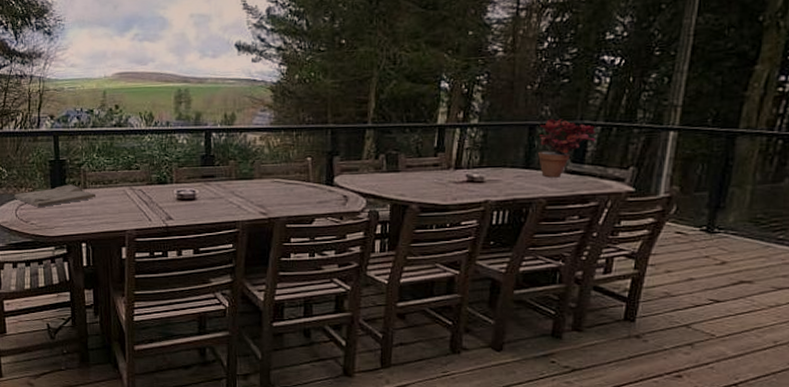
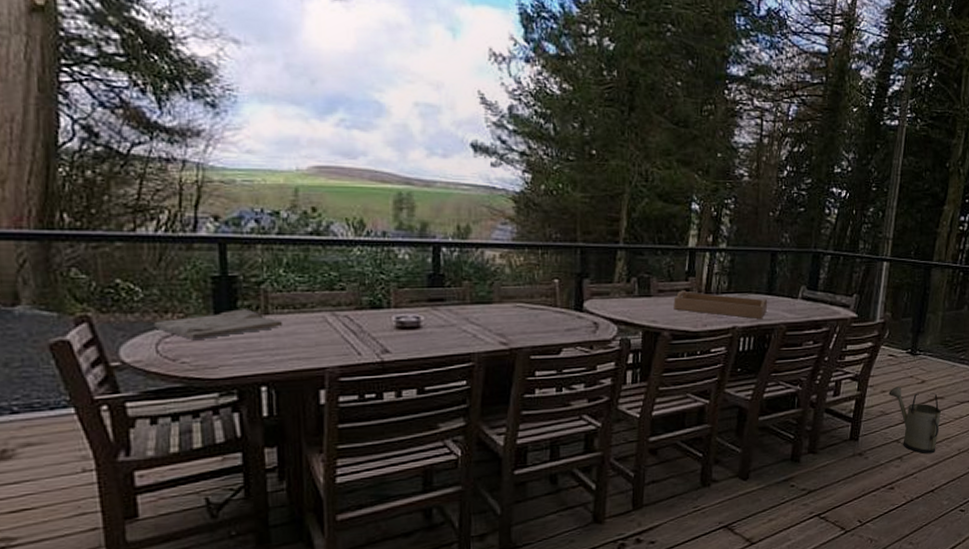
serving tray: none [422,165,525,194] -> present [673,290,768,320]
potted plant: present [538,119,596,178] -> none [779,246,827,304]
watering can: none [675,267,749,344] -> present [889,386,941,454]

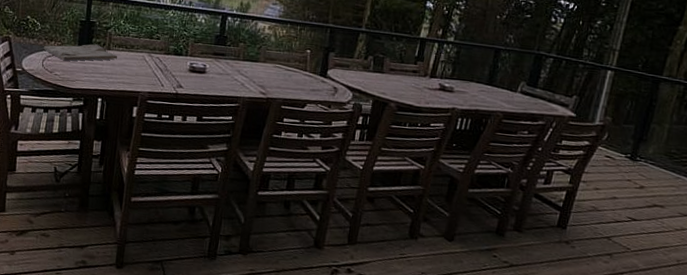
serving tray: present [673,290,768,320] -> none [401,71,488,106]
watering can: present [889,386,941,454] -> none [602,186,660,258]

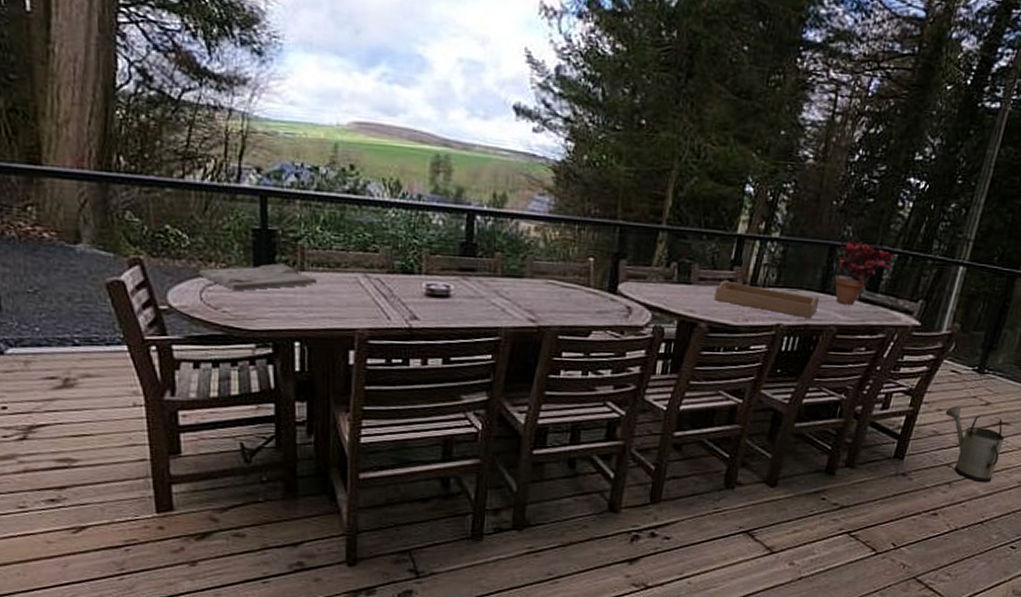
serving tray: none [401,71,488,106] -> present [714,280,820,319]
potted plant: none [500,46,549,97] -> present [834,241,893,305]
watering can: none [602,186,660,258] -> present [945,406,1004,483]

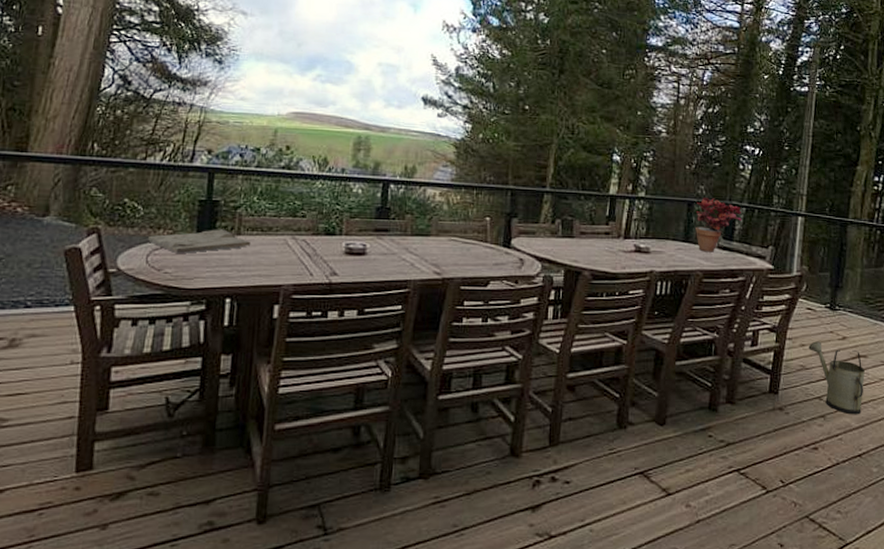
serving tray: present [714,280,820,319] -> none [594,233,685,266]

